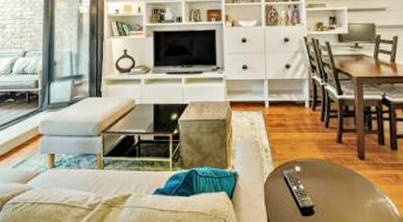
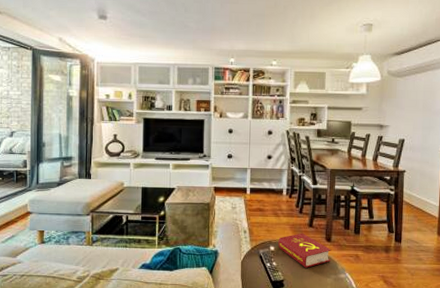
book: none [304,150,367,191] -> present [278,233,332,268]

